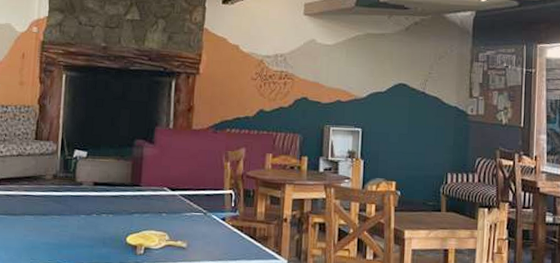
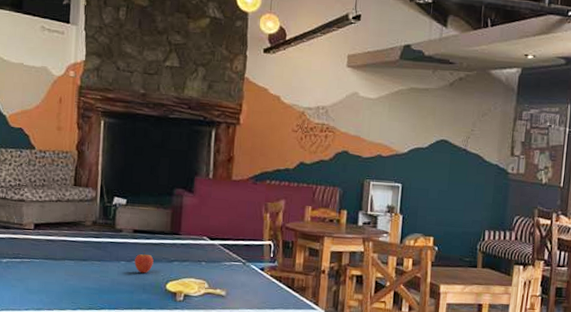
fruit: none [94,203,114,227] -> present [134,250,154,274]

